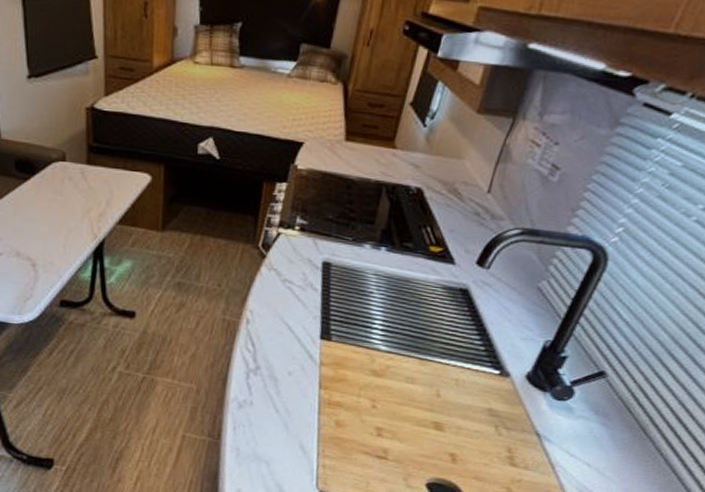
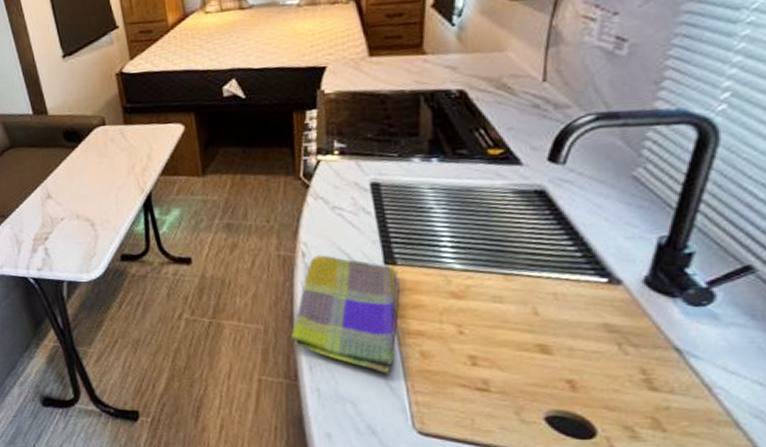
dish towel: none [220,324,331,439] -> present [290,255,400,374]

